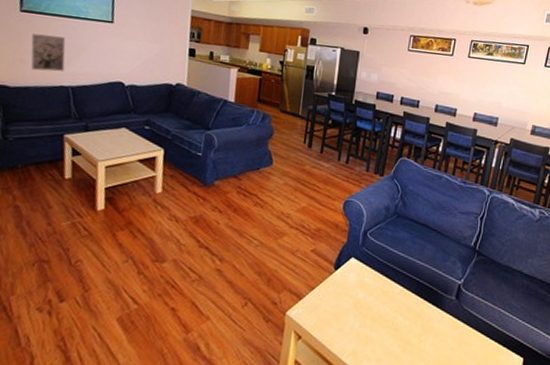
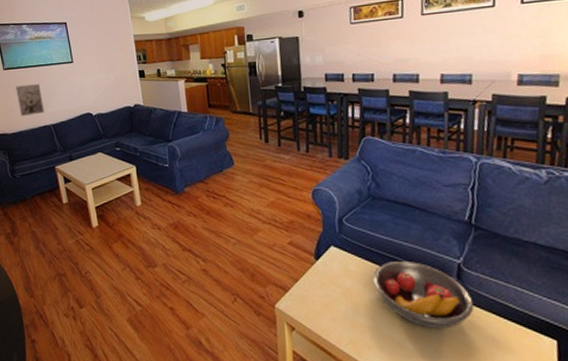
fruit bowl: none [384,277,465,344] -> present [373,261,474,329]

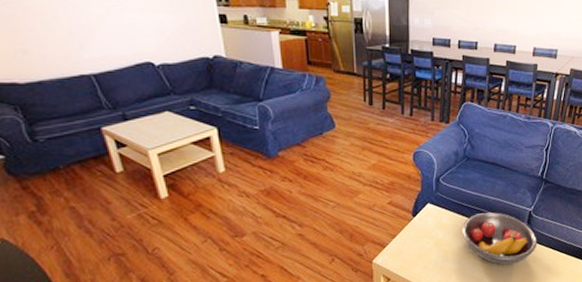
wall art: present [16,84,44,117] -> none [27,18,79,62]

